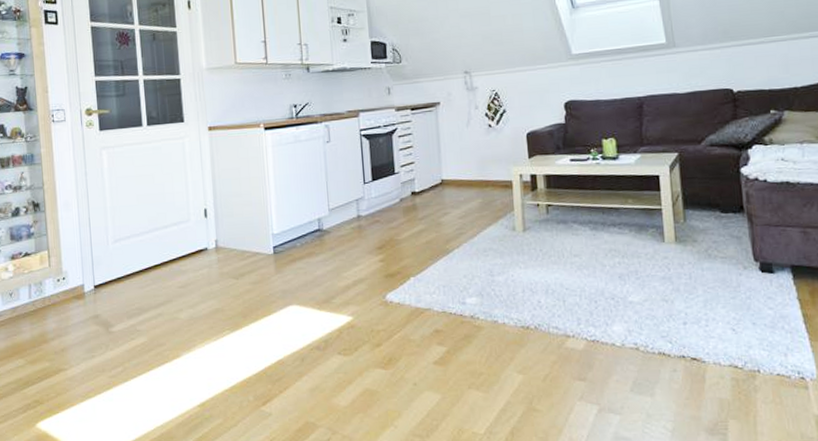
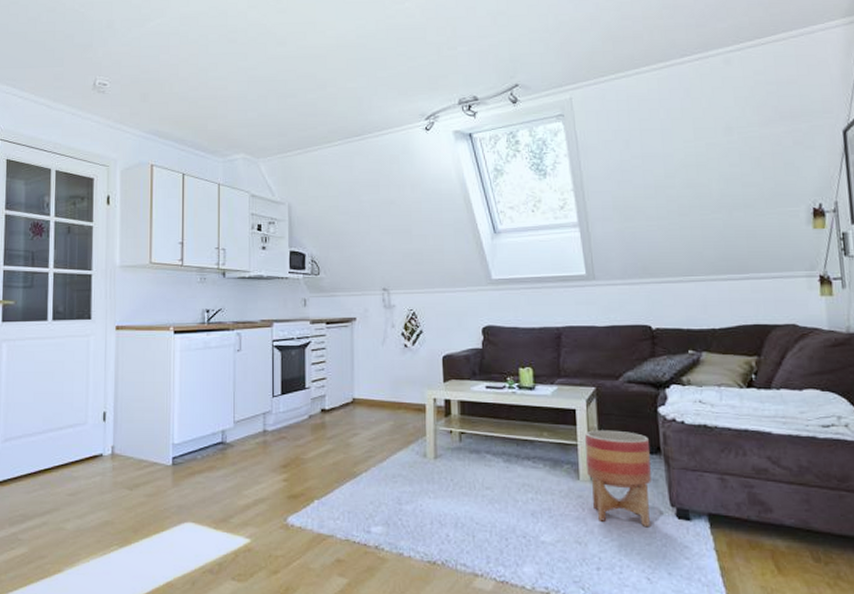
planter: none [669,192,735,281] -> present [585,430,651,526]

